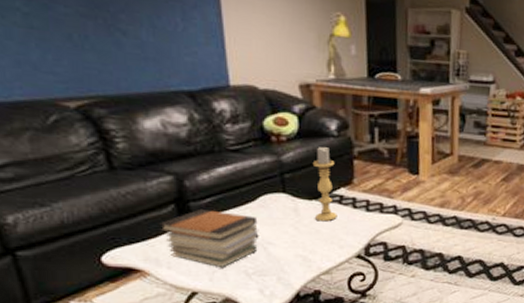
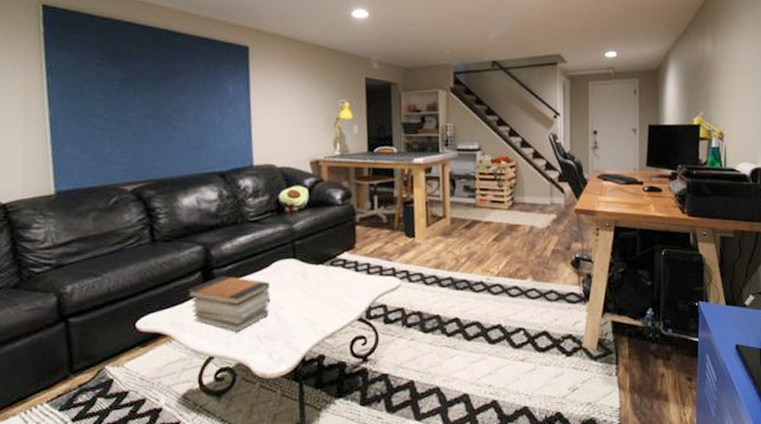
candle holder: present [312,146,337,222] -> none [319,214,341,285]

